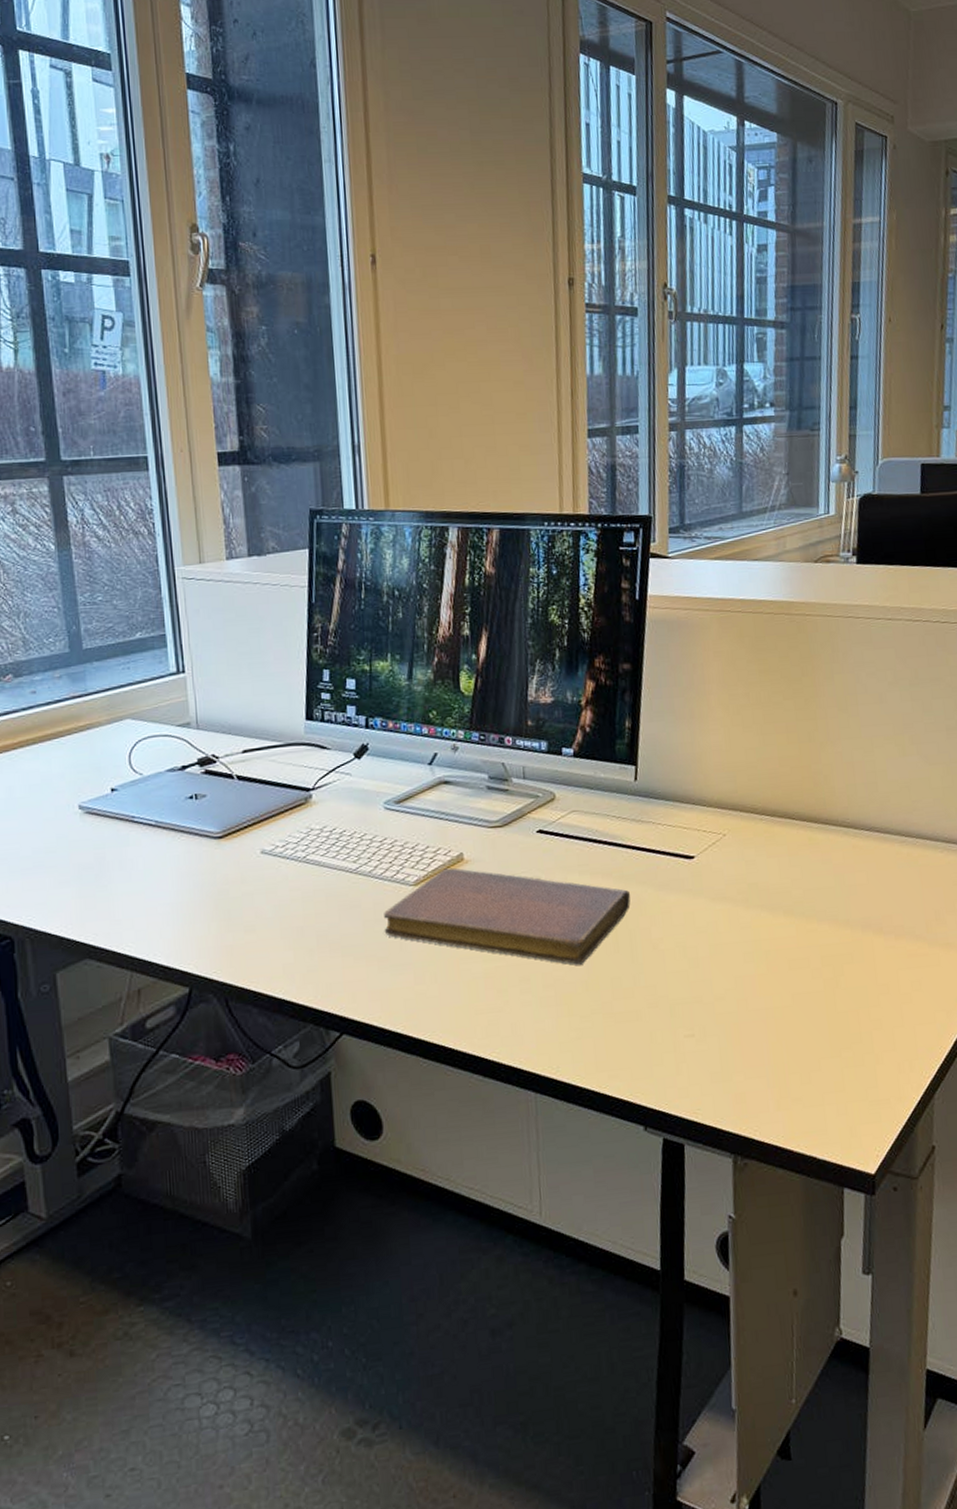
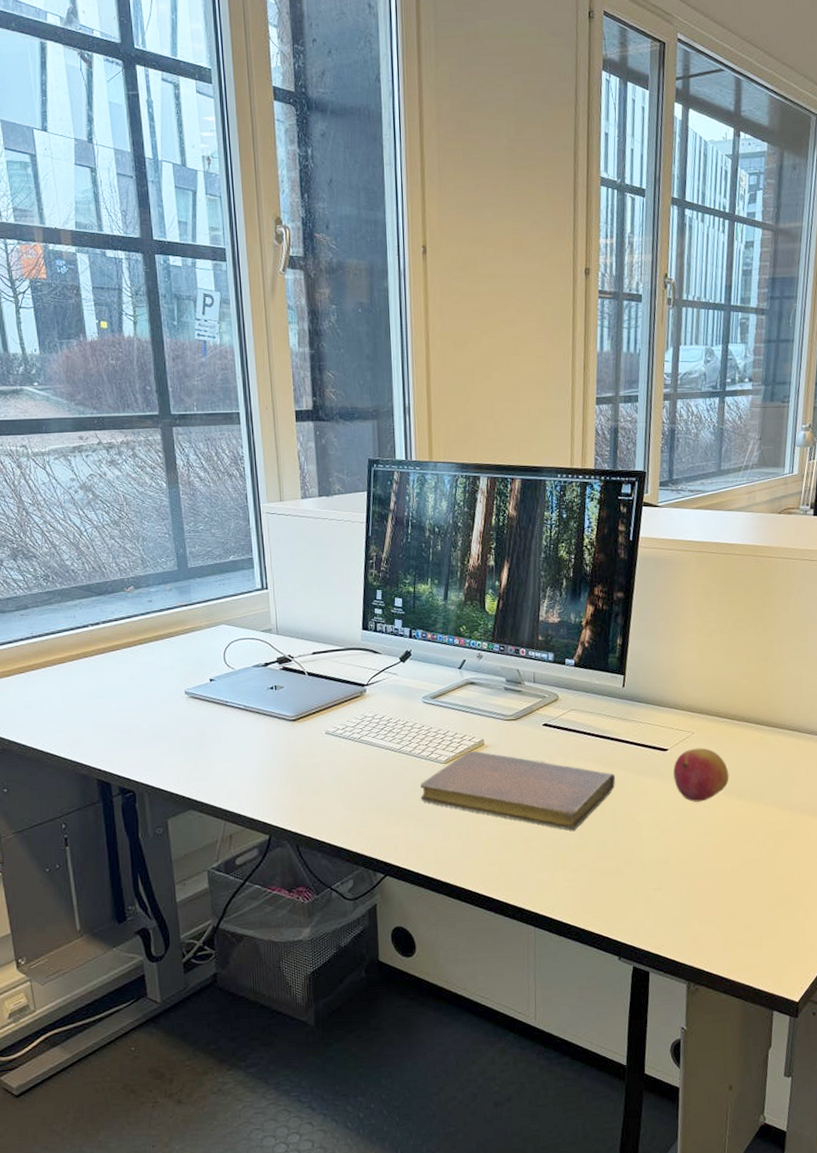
fruit: none [702,853,773,922] -> present [673,748,729,802]

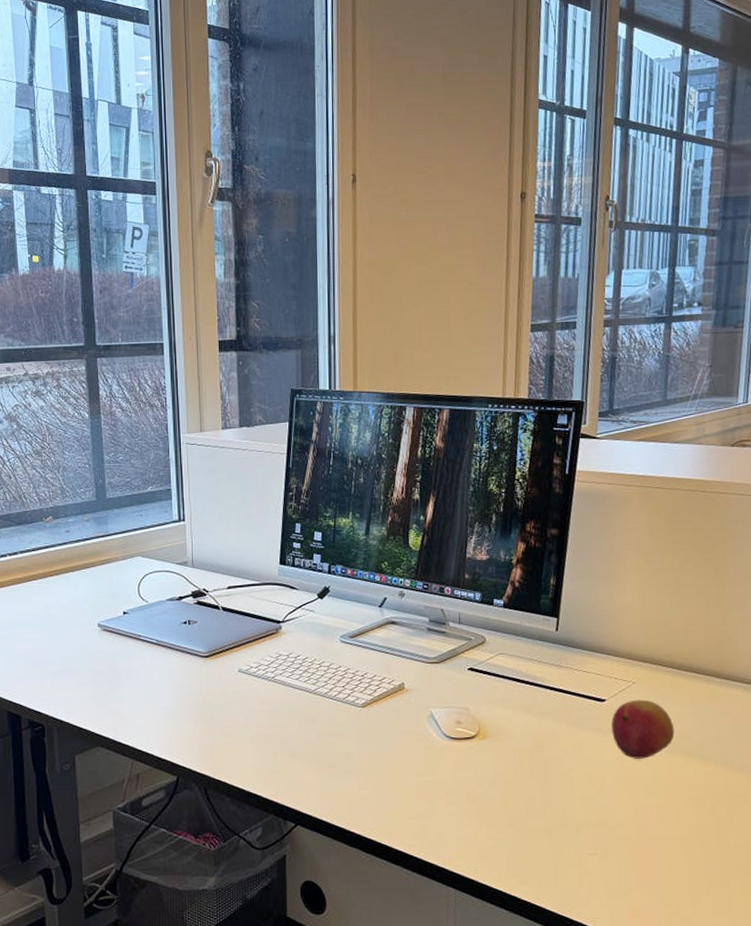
notebook: present [420,751,616,831] -> none [336,695,547,785]

